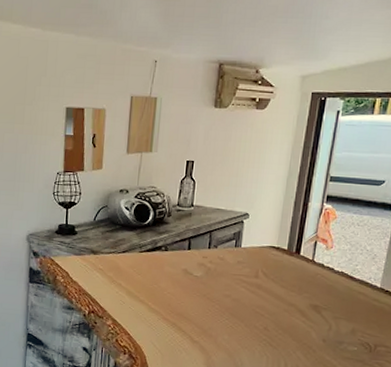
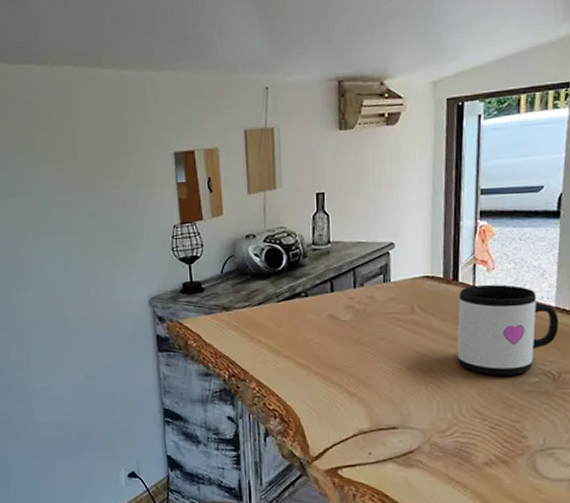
mug: none [289,260,382,342] -> present [457,284,559,375]

